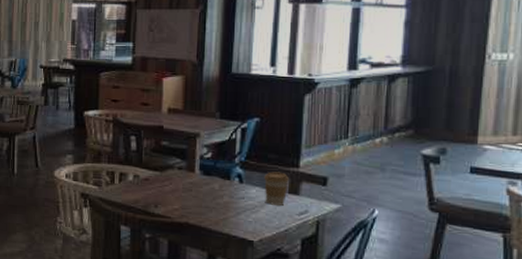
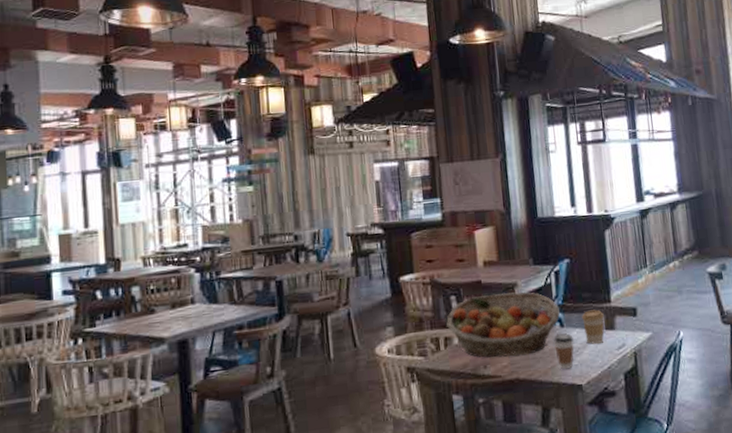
fruit basket: none [124,140,242,203] -> present [446,292,561,358]
coffee cup: none [230,189,251,224] -> present [554,333,574,369]

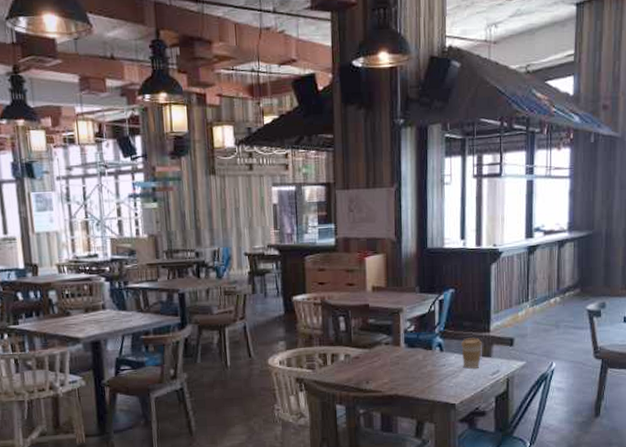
fruit basket: present [446,292,561,358] -> none [334,316,441,375]
coffee cup: present [554,333,574,369] -> none [433,357,451,389]

